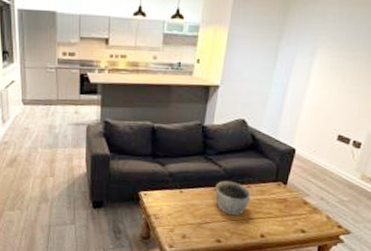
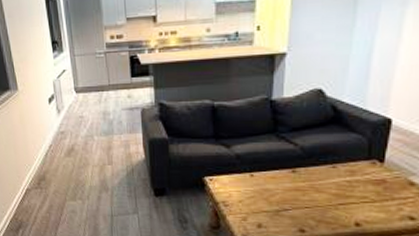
bowl: present [215,180,251,216] -> none [292,160,338,202]

